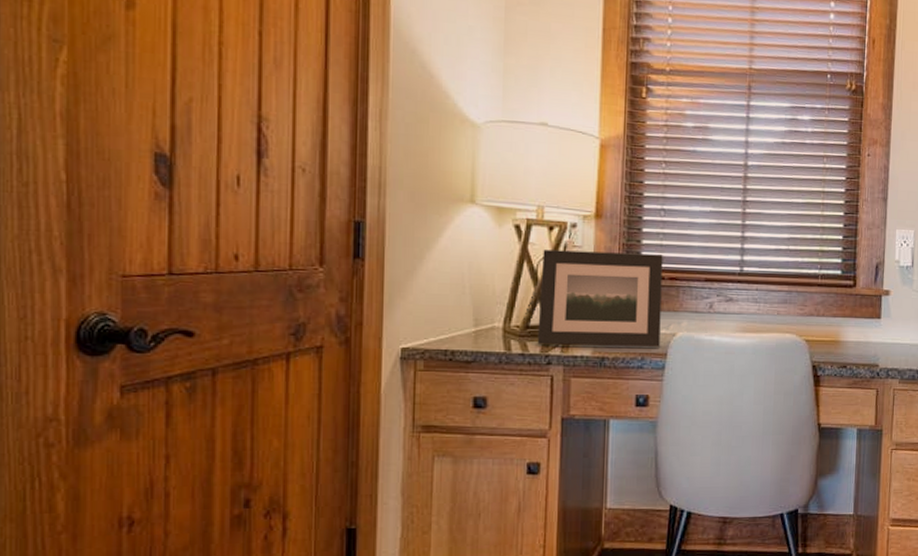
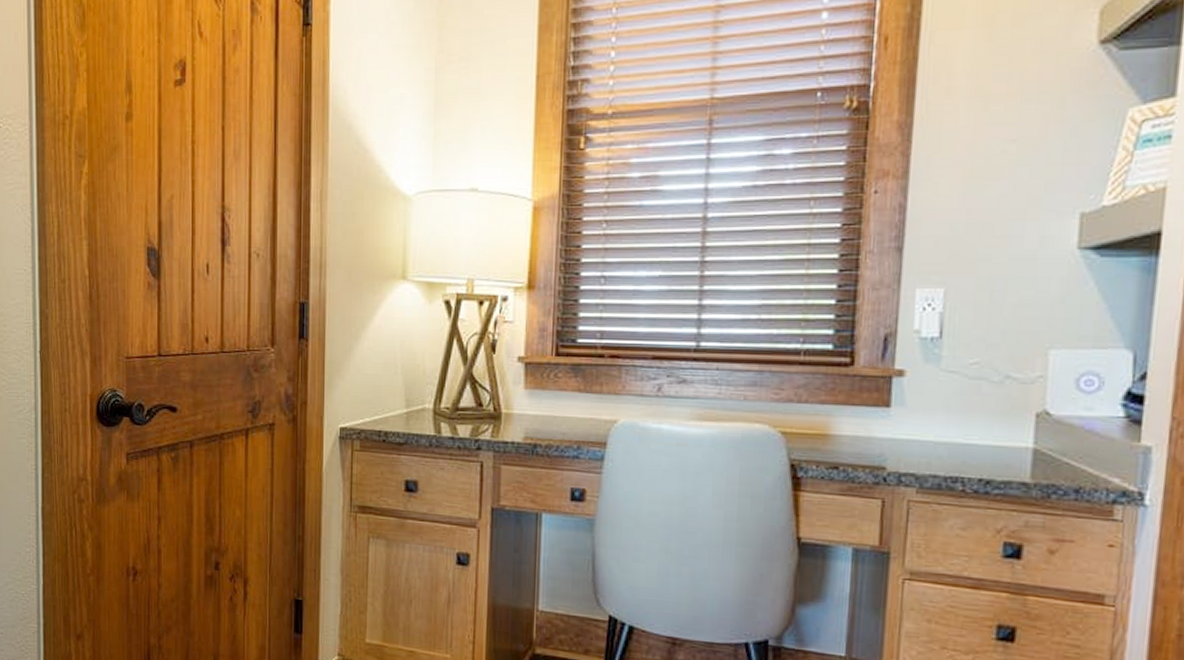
picture frame: present [537,249,663,348] -> none [467,326,603,436]

